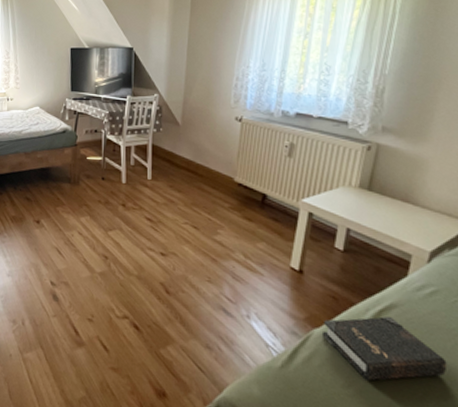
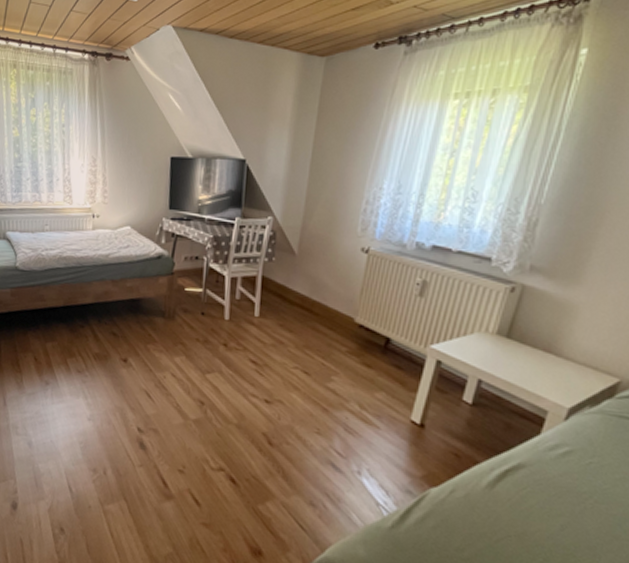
hardback book: present [321,316,448,381] -> none [439,476,573,545]

